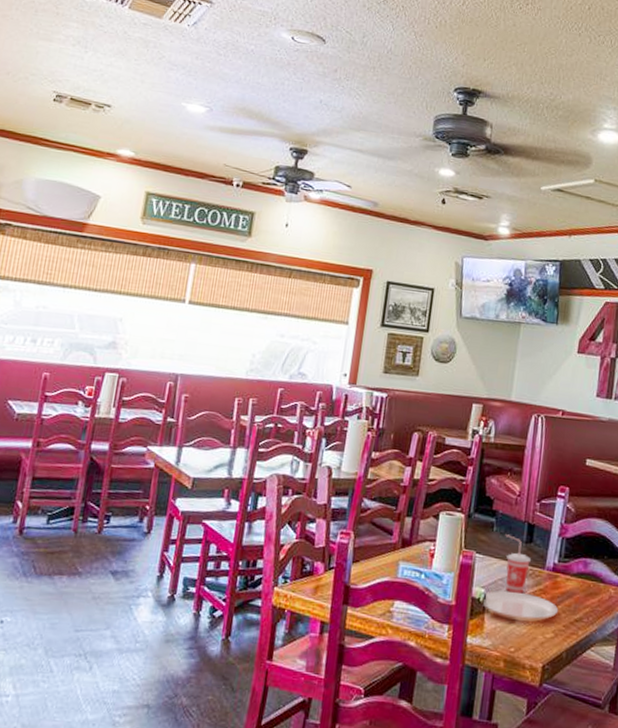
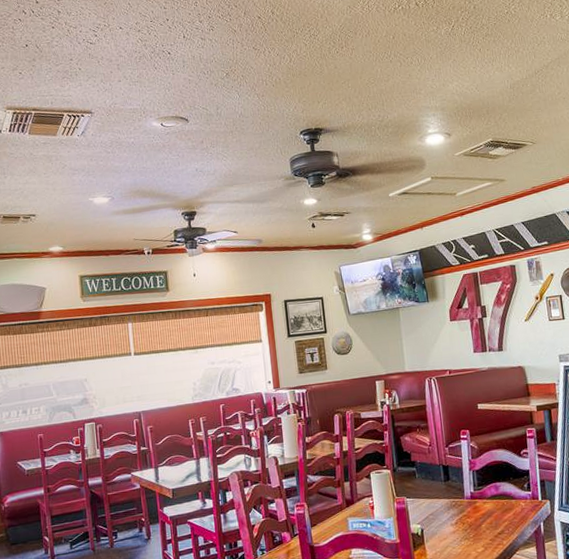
plate: present [479,590,559,622] -> none [419,521,484,544]
beverage cup: present [505,534,531,594] -> none [426,478,452,523]

